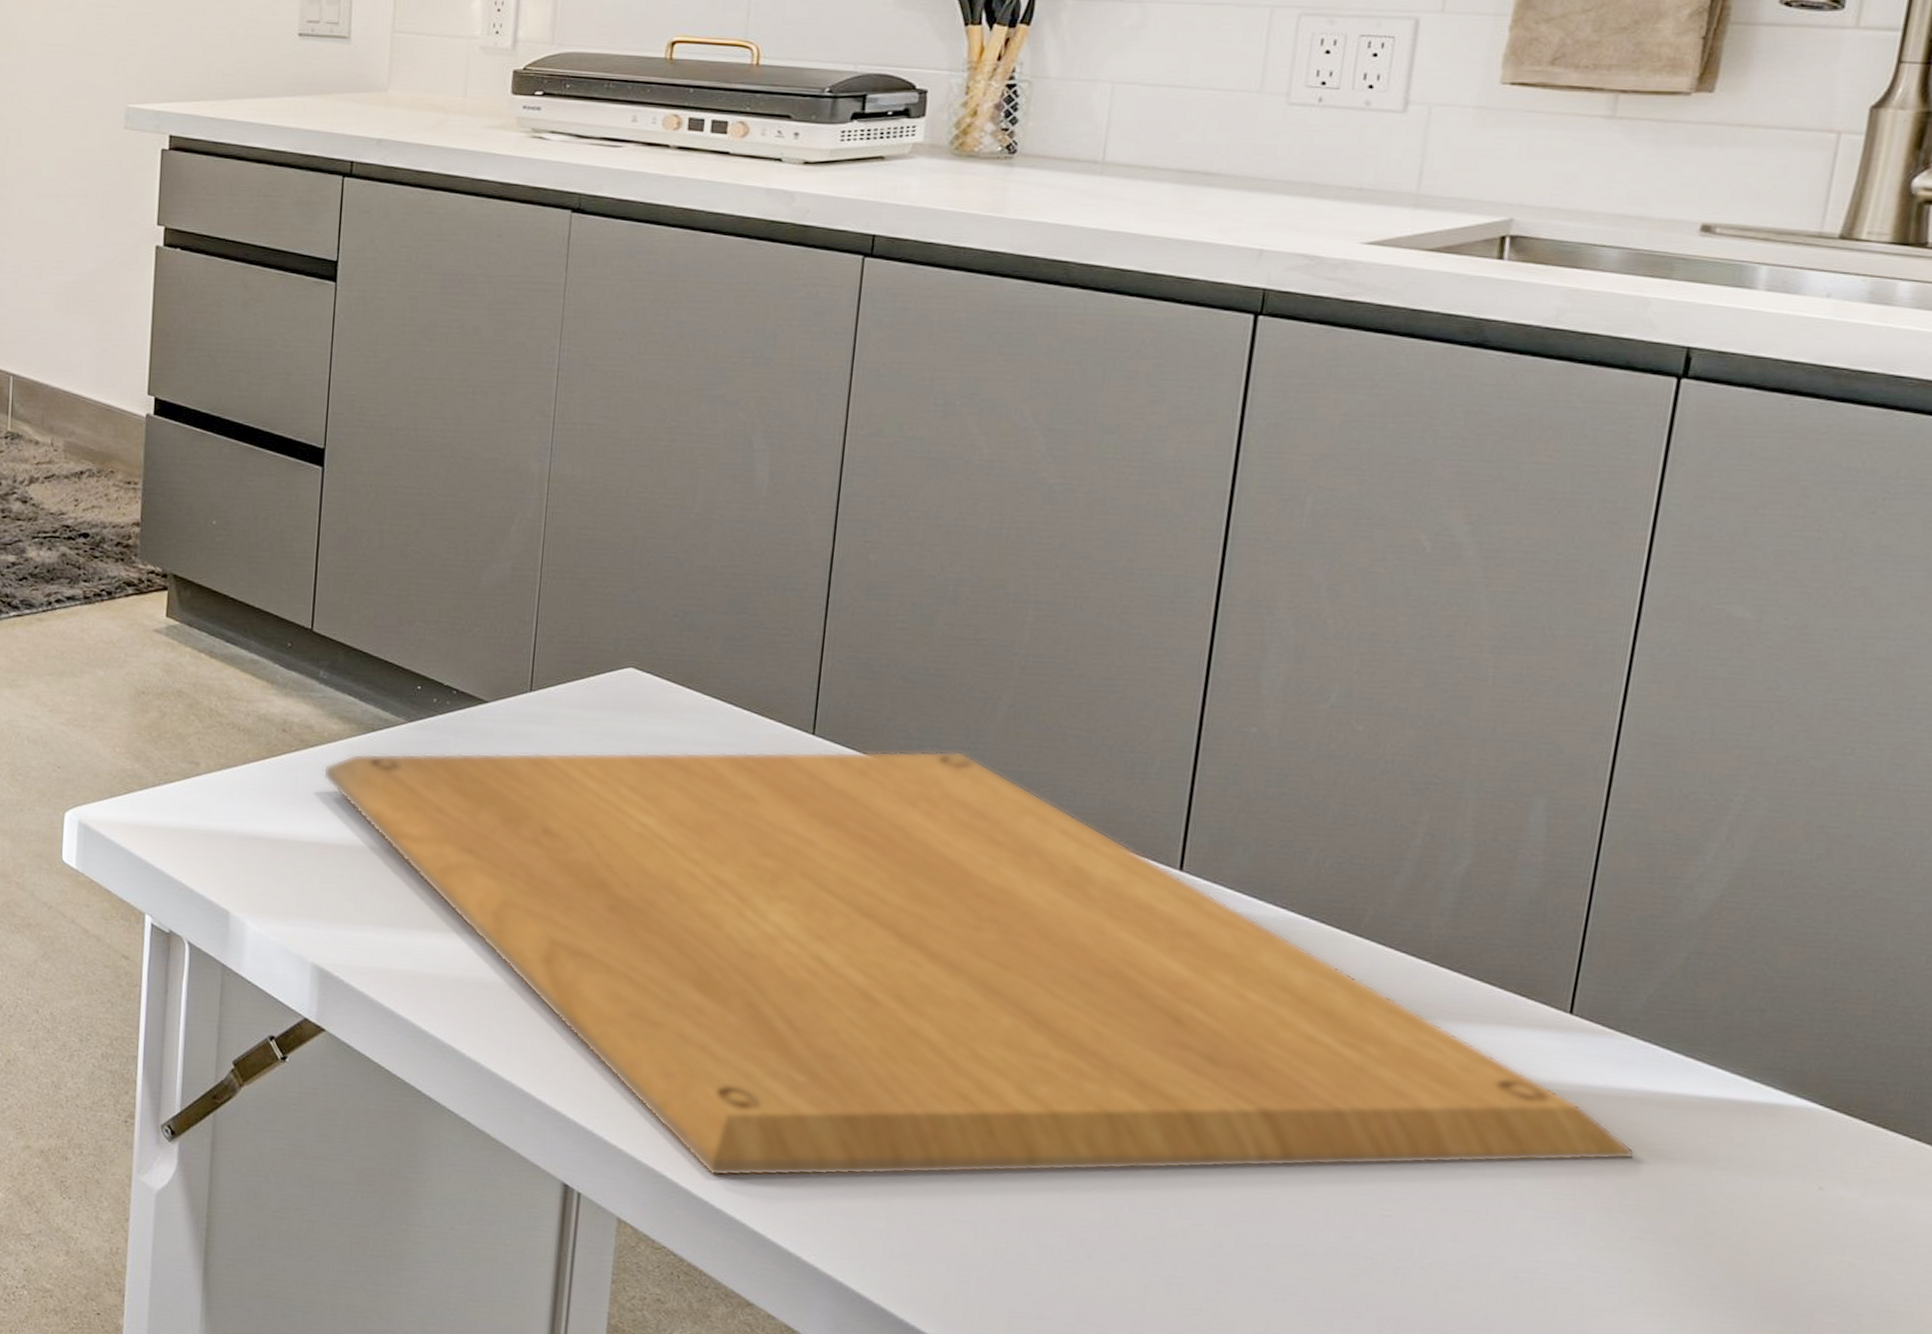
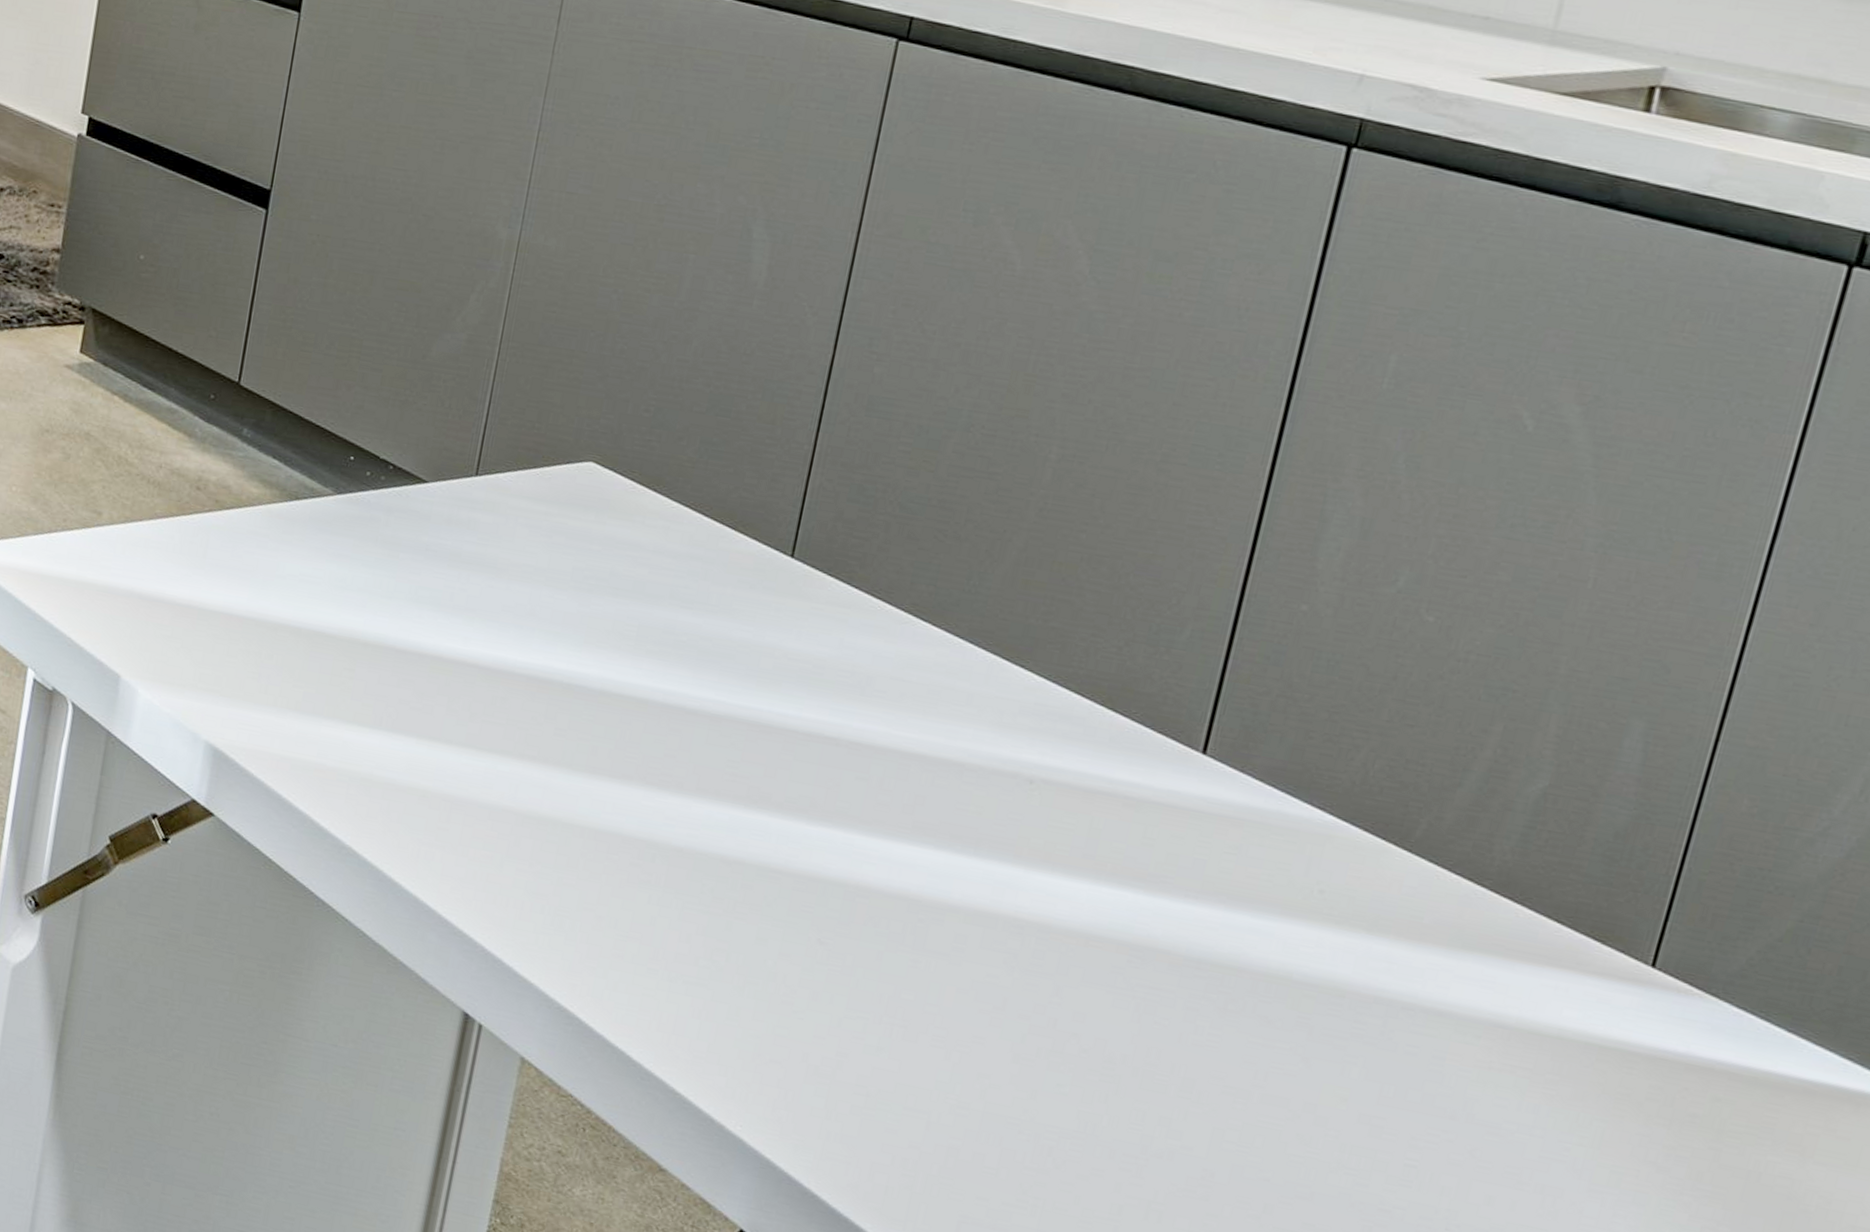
chopping board: present [322,751,1636,1176] -> none [236,521,1717,1139]

